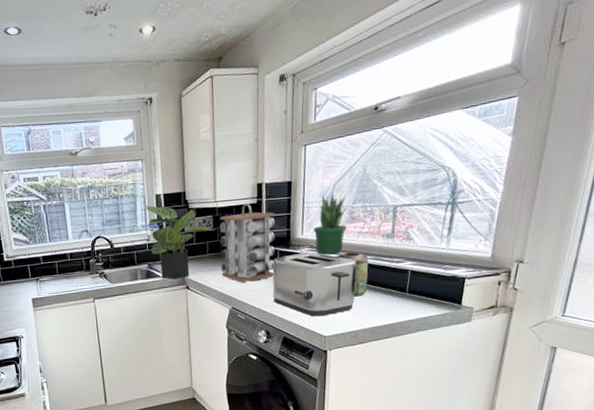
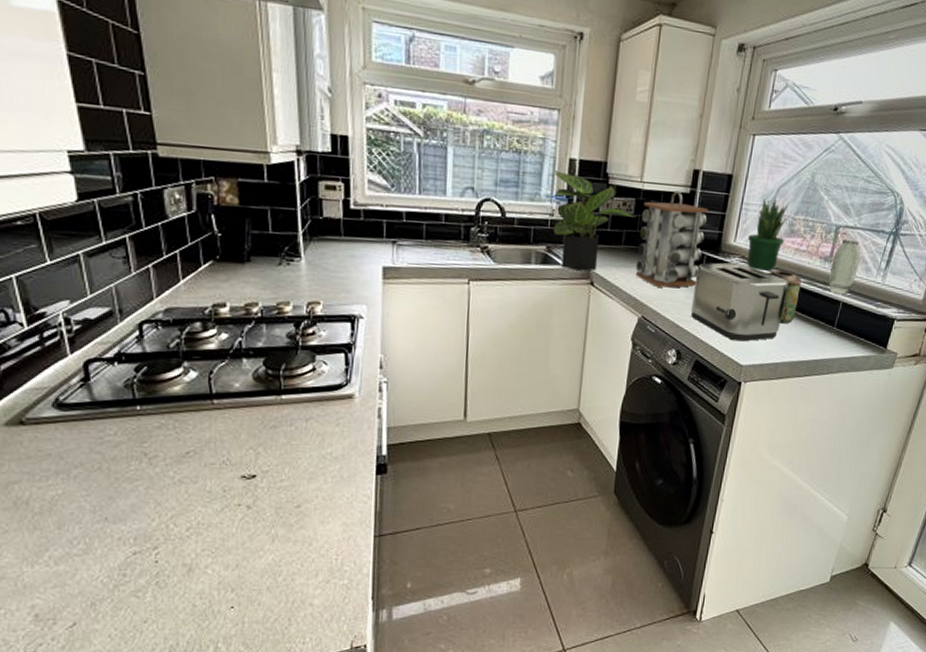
vase: none [394,216,421,264] -> present [829,240,860,295]

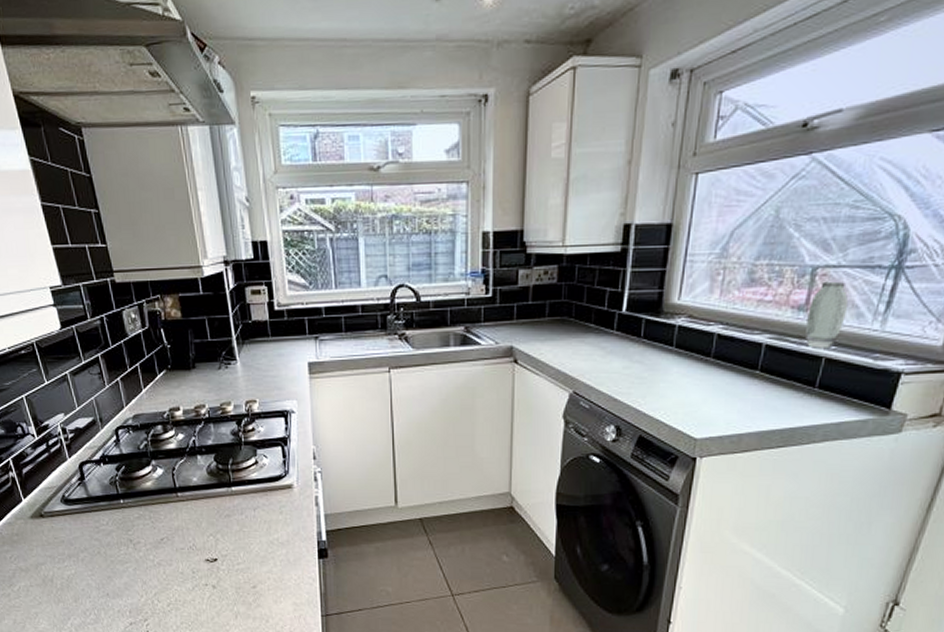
potted plant: present [552,171,637,271] -> none [467,247,561,349]
spice rack: present [635,191,709,288] -> none [563,251,645,359]
toaster: present [690,262,788,342] -> none [630,324,751,412]
planter: present [746,197,791,271] -> none [695,244,750,329]
canister: present [766,270,803,324] -> none [721,327,770,389]

